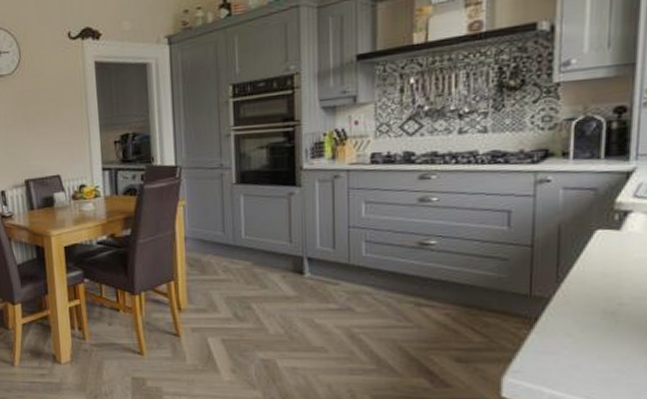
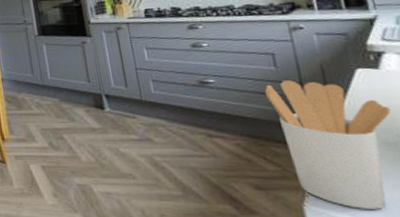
utensil holder: none [489,242,619,380] -> present [264,80,391,209]

